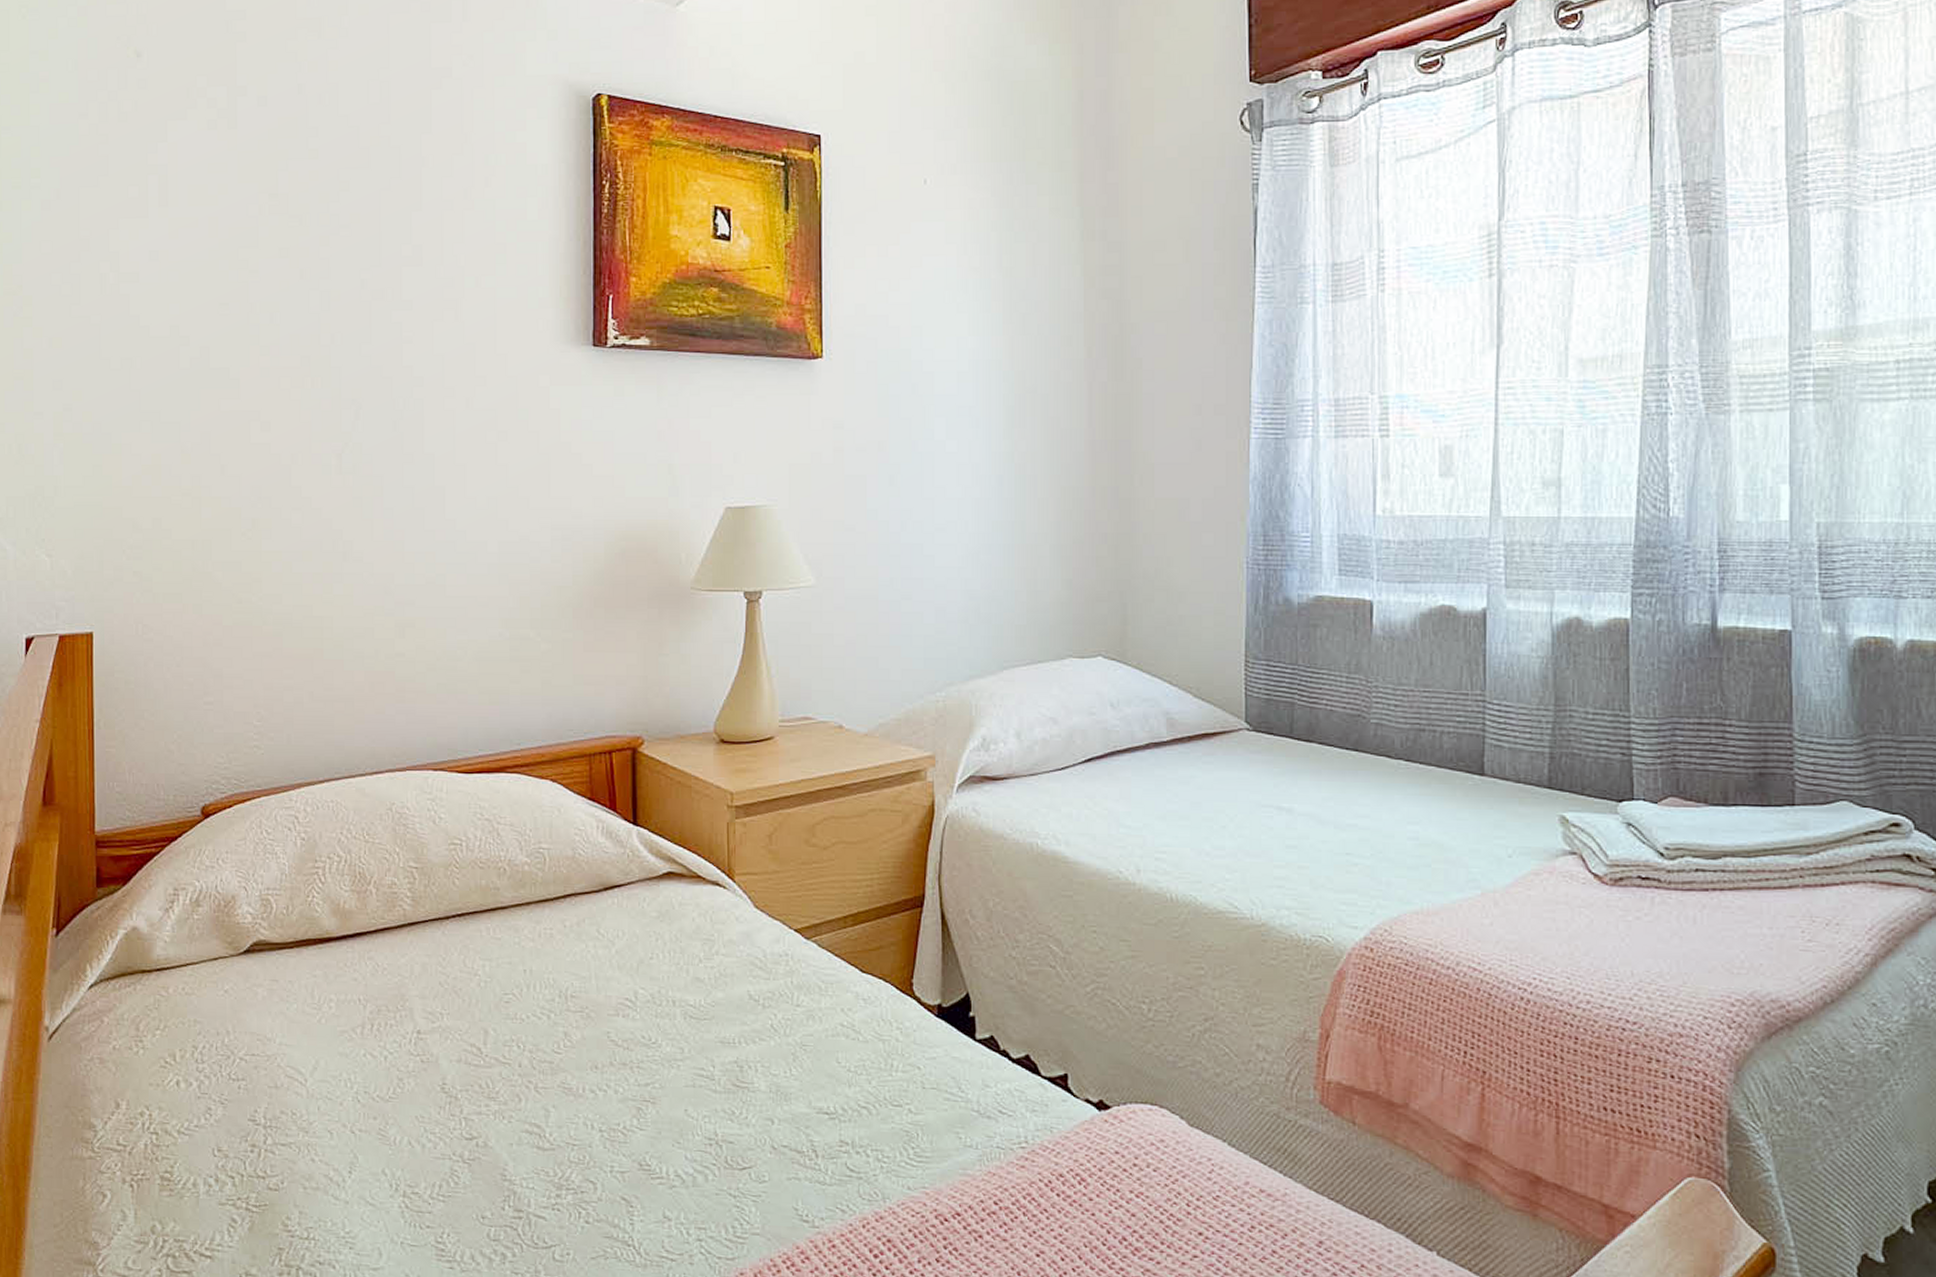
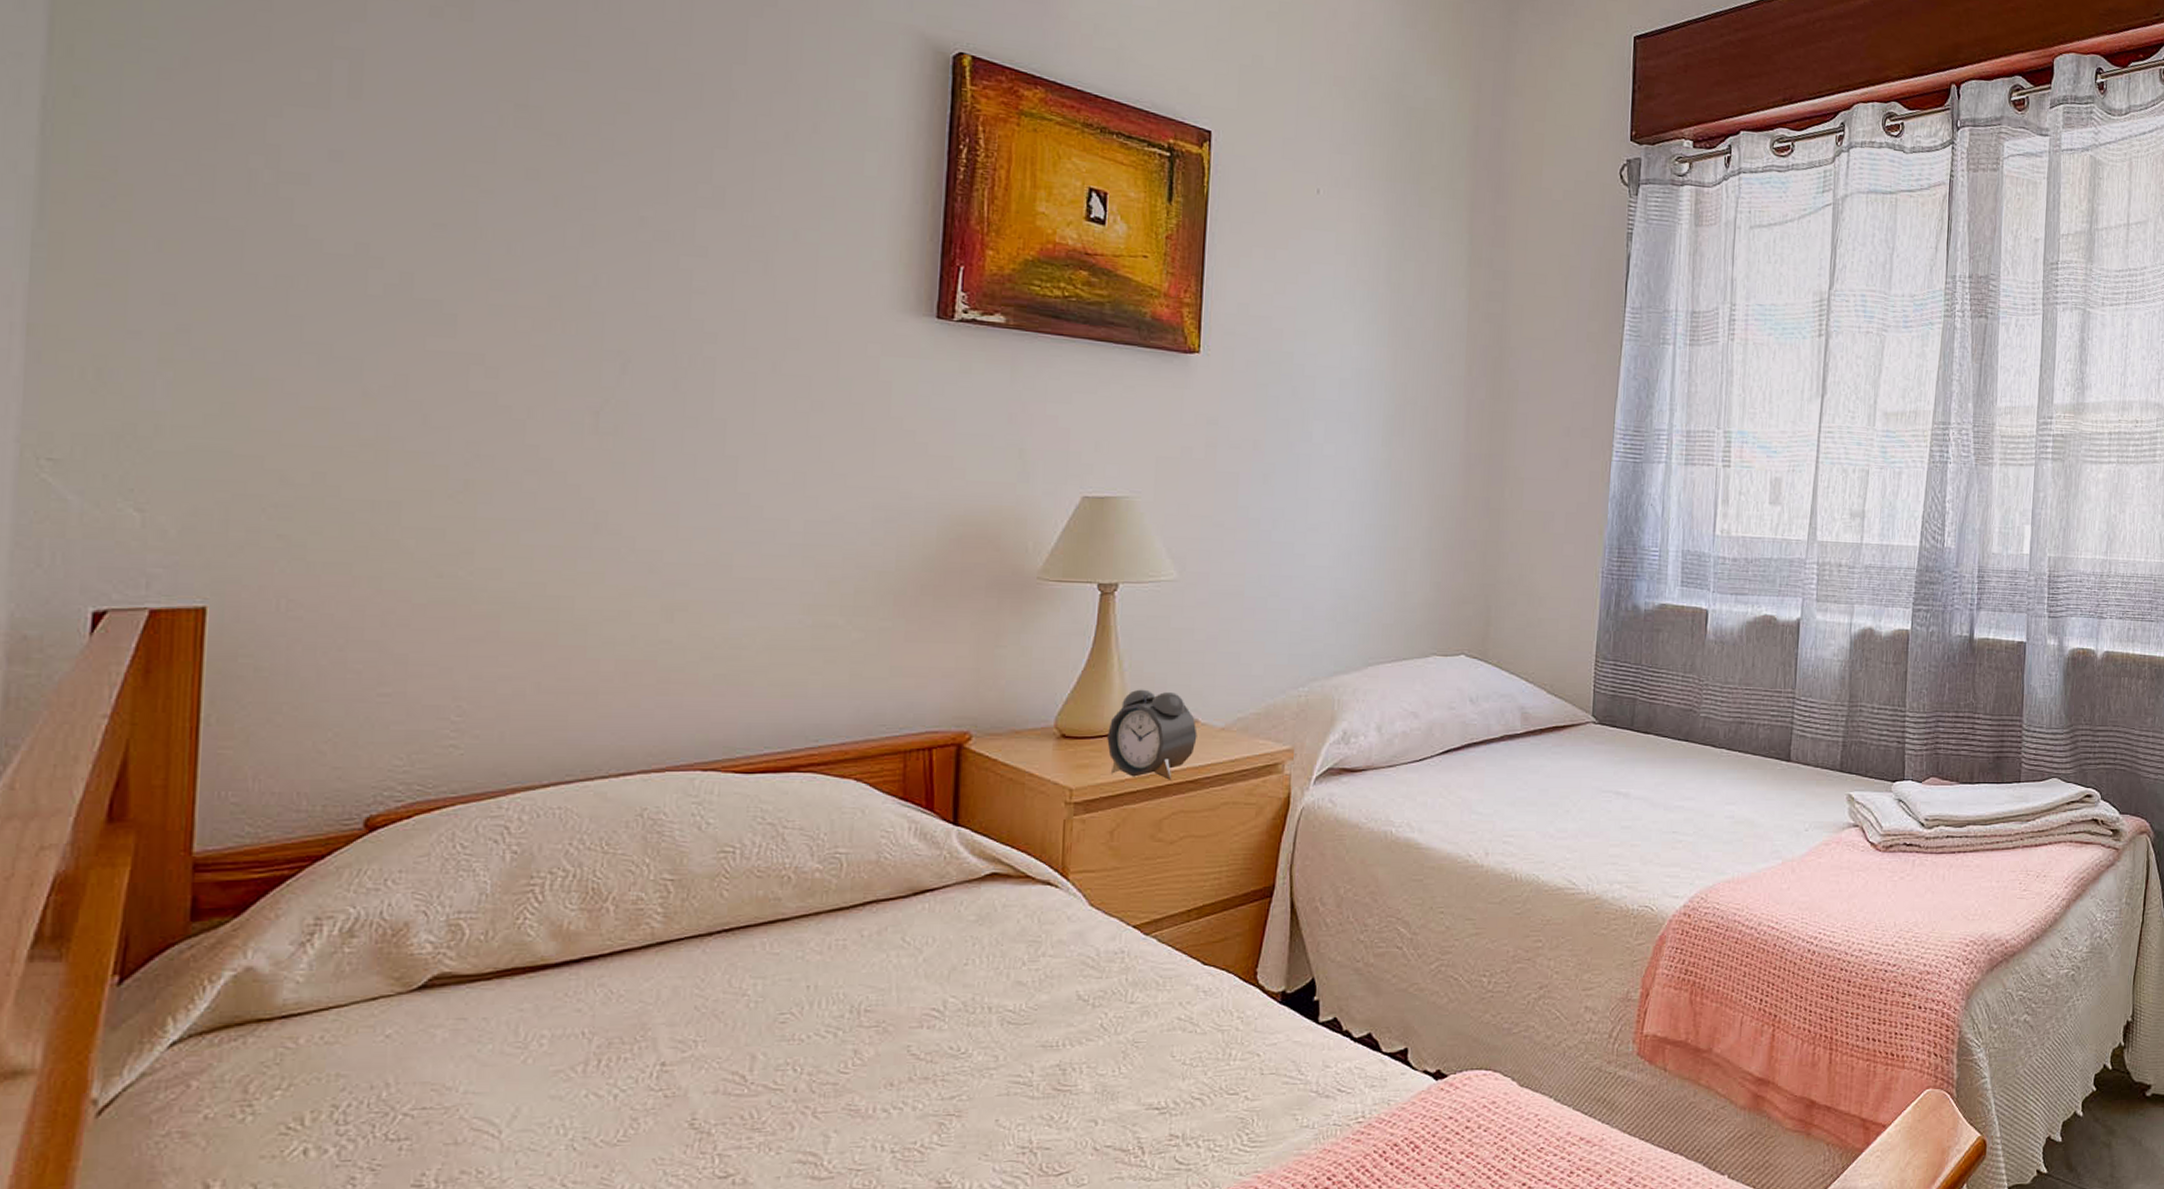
alarm clock: none [761,695,843,786] -> present [1107,689,1197,780]

